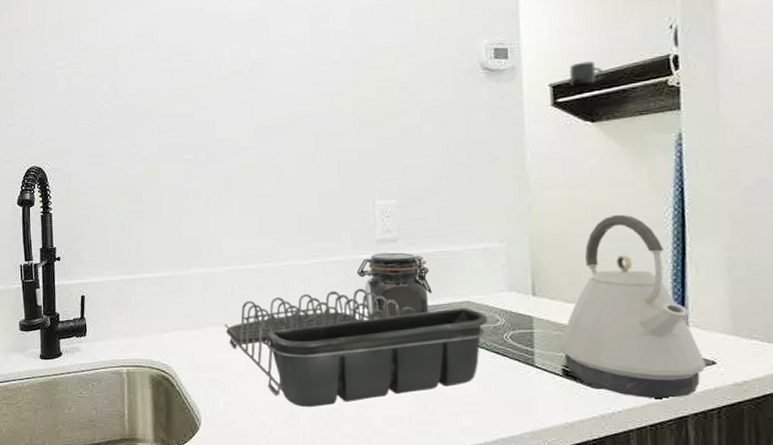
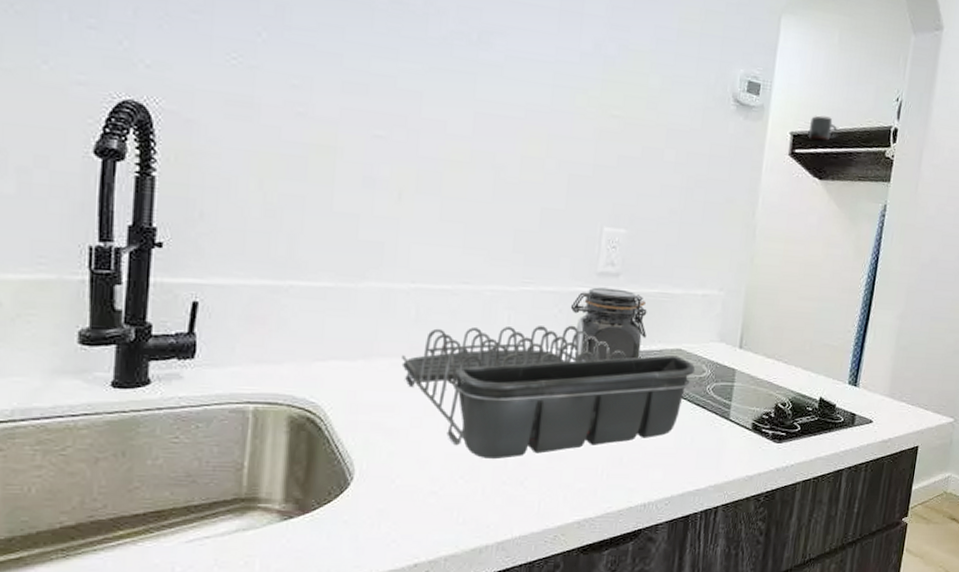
kettle: present [559,214,706,398] -> none [753,275,865,453]

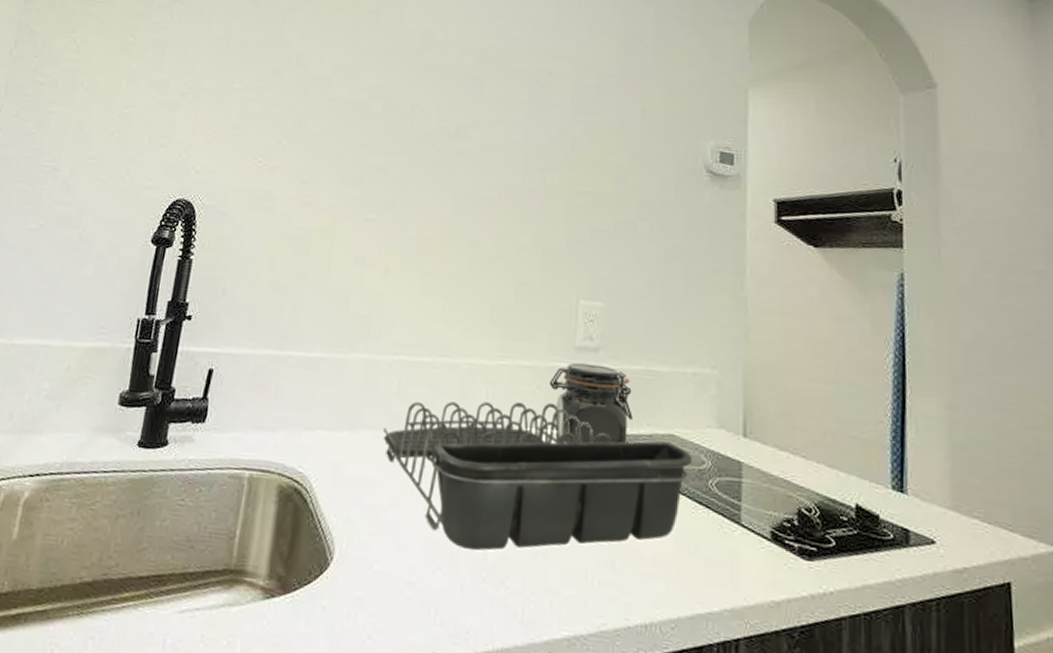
mug: present [808,115,837,142] -> none [794,181,827,208]

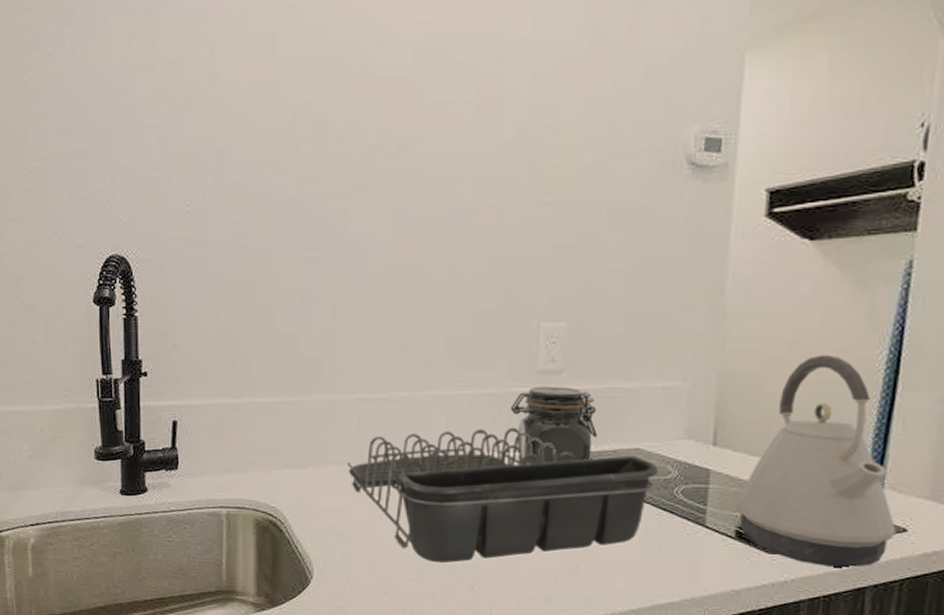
kettle: none [769,353,925,582] -> present [735,354,896,568]

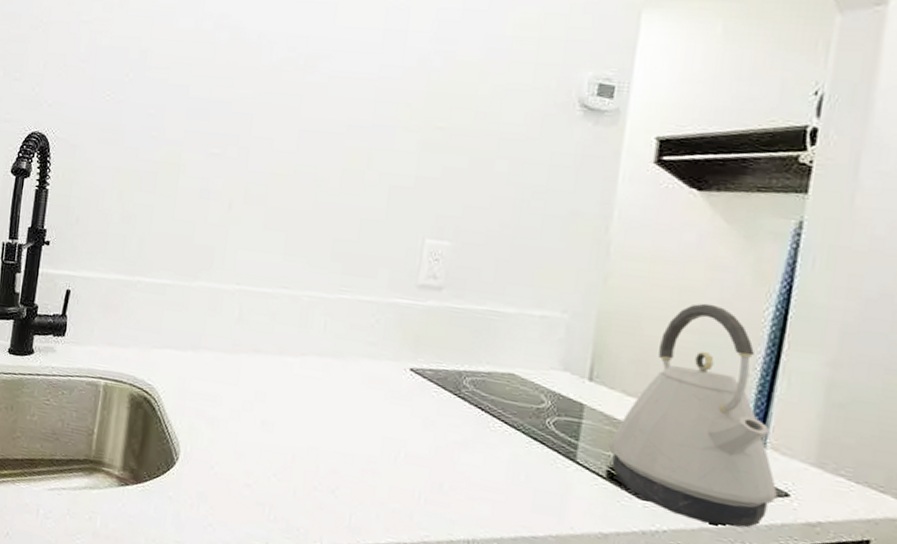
dish rack: present [348,427,659,564] -> none [224,328,532,468]
jar: present [510,386,597,464] -> none [388,300,474,380]

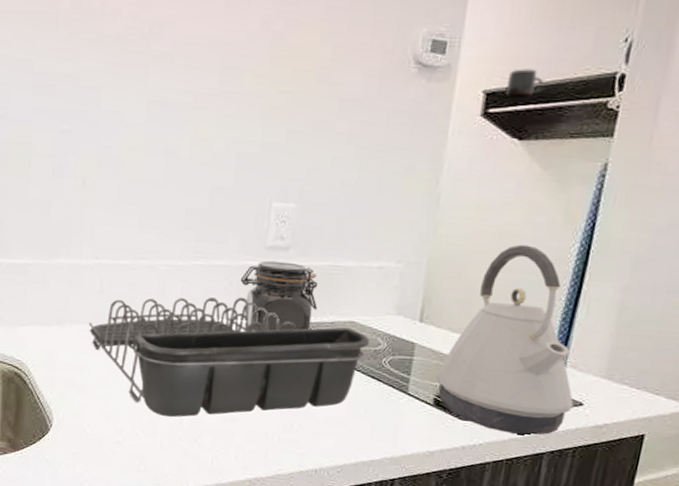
dish rack: none [224,328,532,468] -> present [89,297,370,418]
jar: none [388,300,474,380] -> present [240,261,318,332]
mug: none [681,117,723,147] -> present [506,69,543,98]

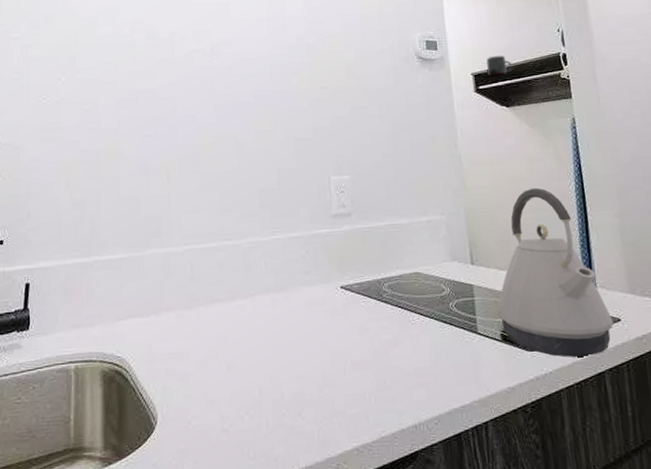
dish rack: present [89,297,370,418] -> none [184,263,436,394]
jar: present [240,261,318,332] -> none [315,226,385,293]

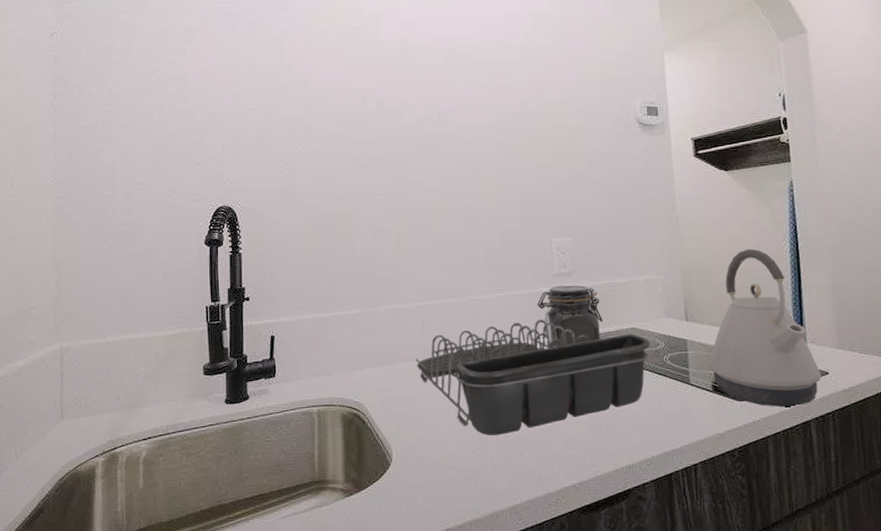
dish rack: none [184,263,436,394] -> present [416,319,651,437]
jar: none [315,226,385,293] -> present [537,285,603,347]
mug: present [486,55,512,77] -> none [706,120,732,141]

